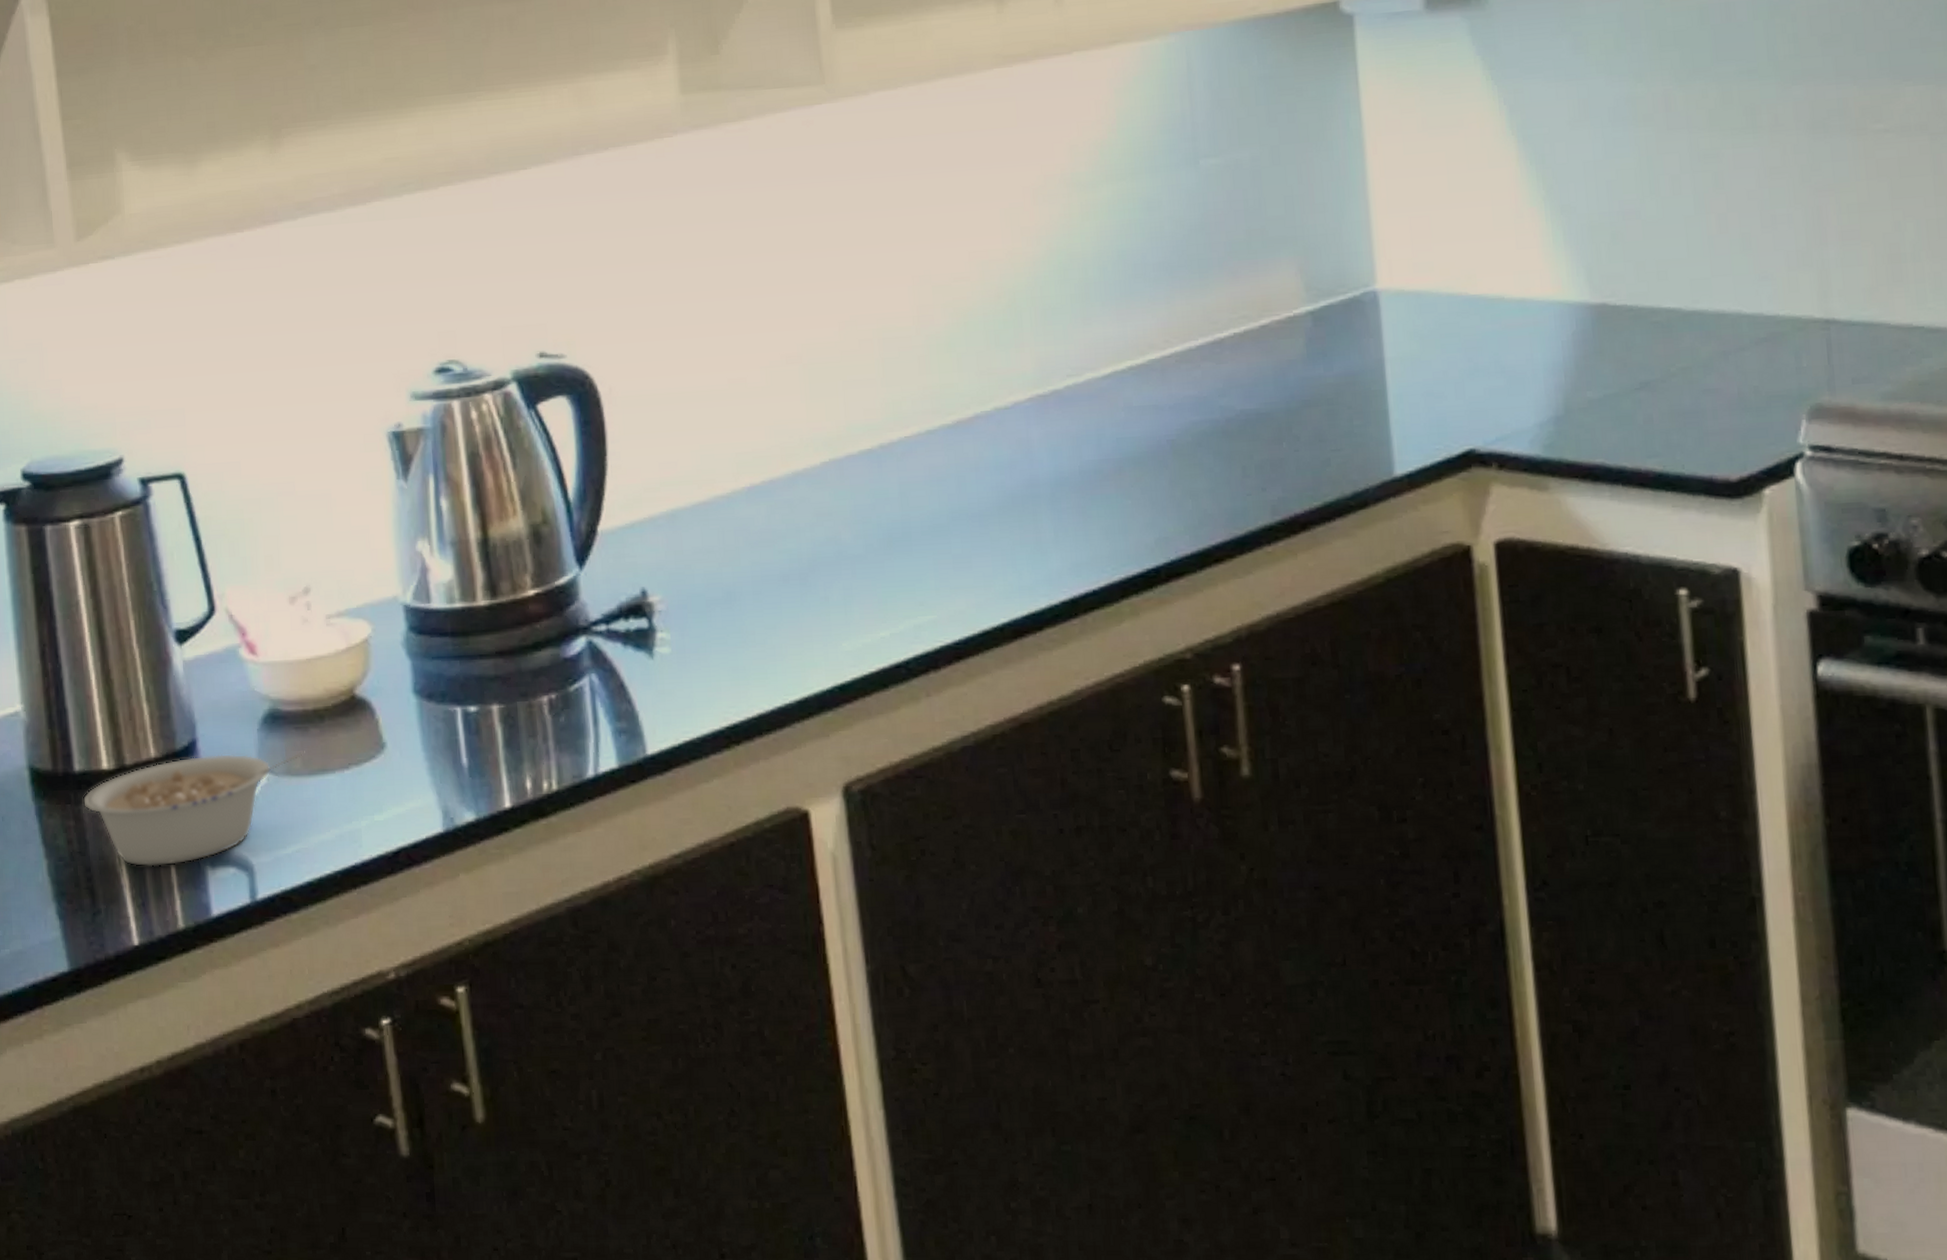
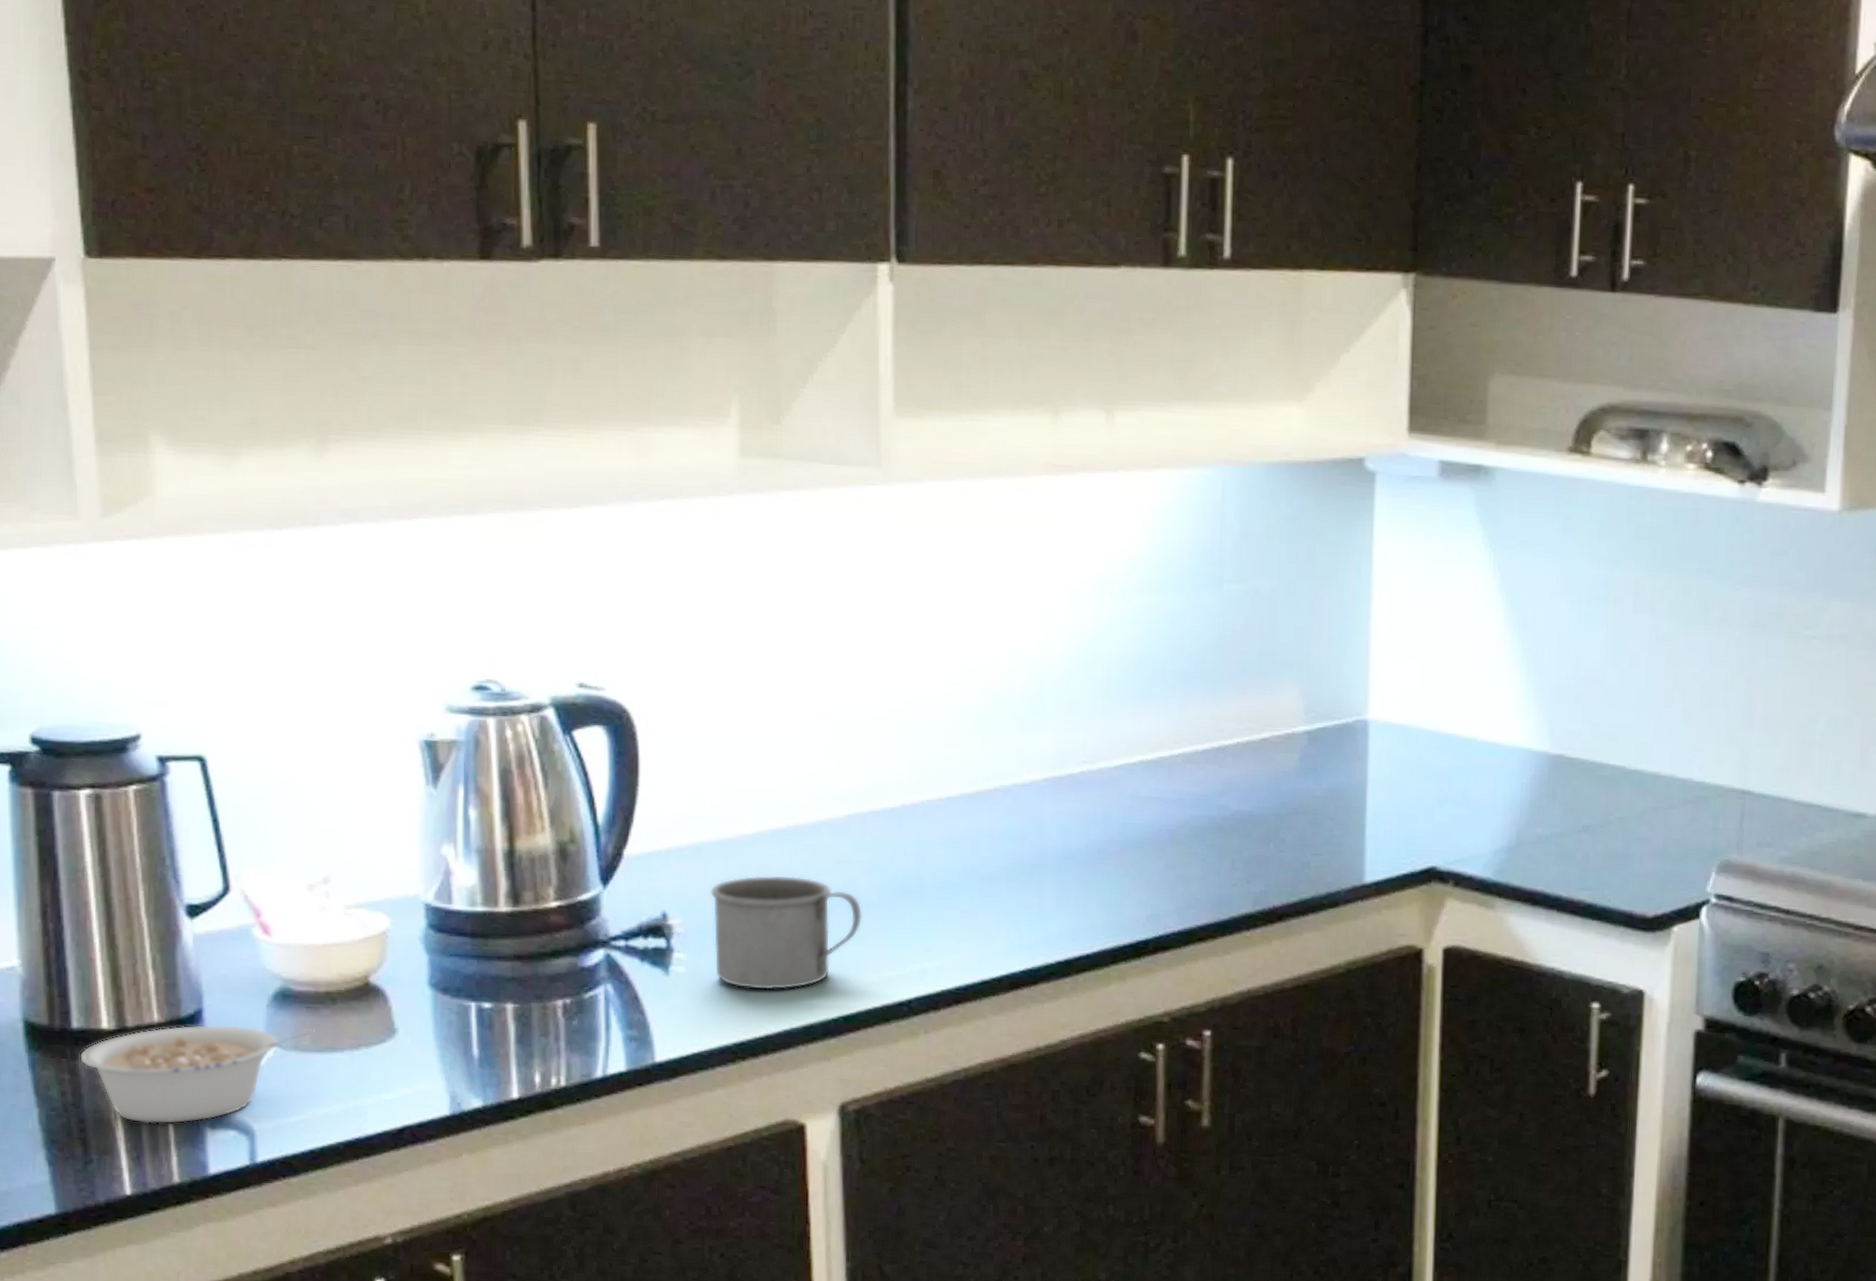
mug: none [687,535,849,665] -> present [709,875,863,990]

